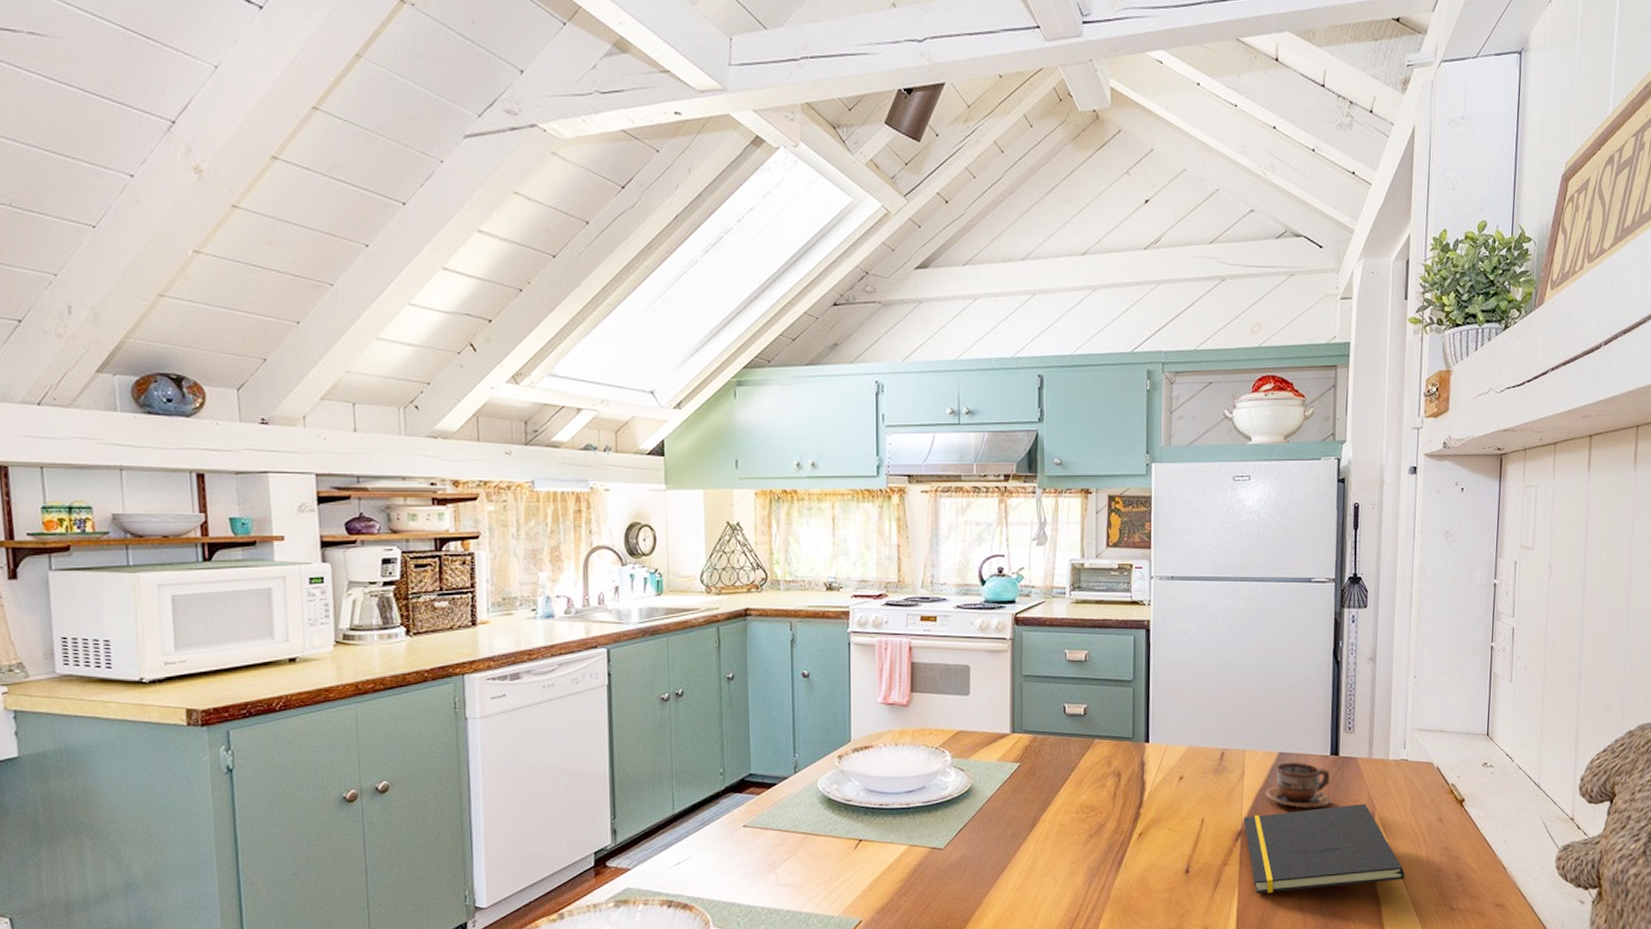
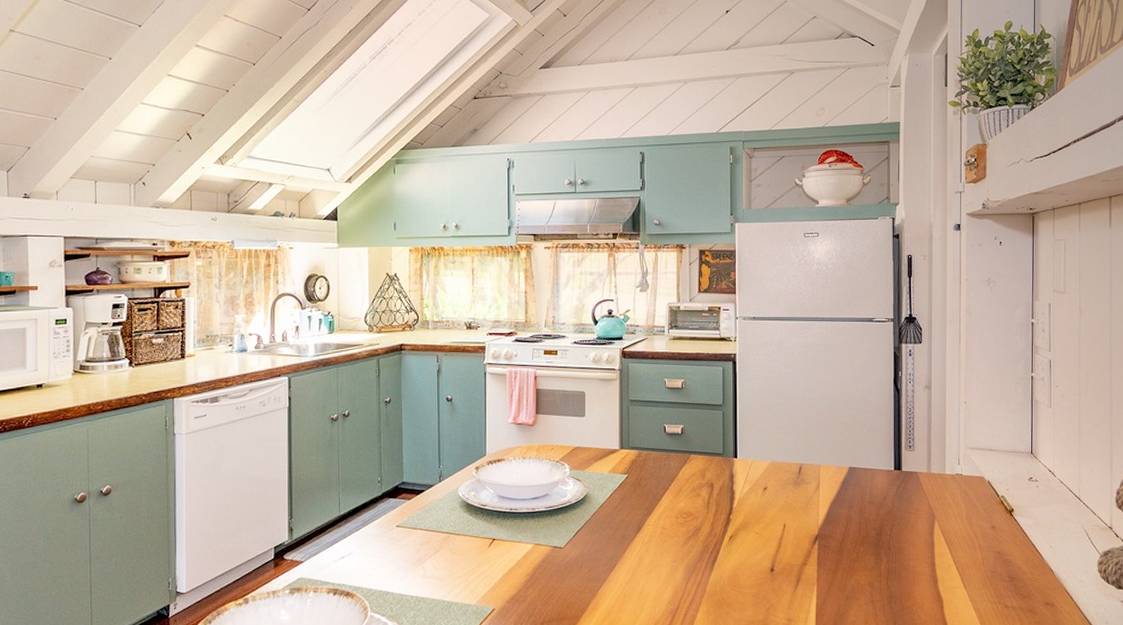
notepad: present [1243,804,1405,894] -> none [820,512,963,591]
cup: present [1266,762,1331,809] -> none [839,475,896,517]

